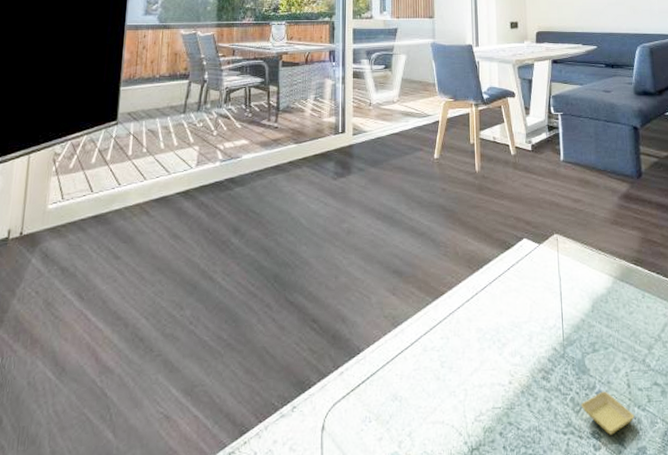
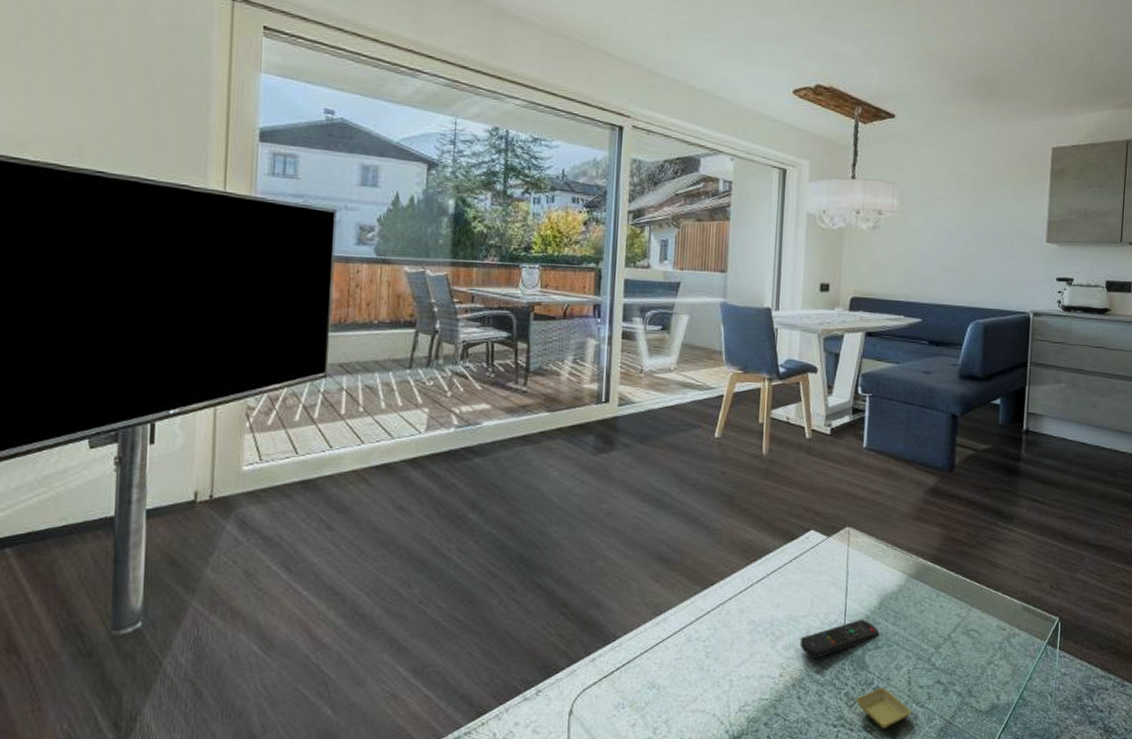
remote control: none [524,323,594,364] -> present [799,620,878,658]

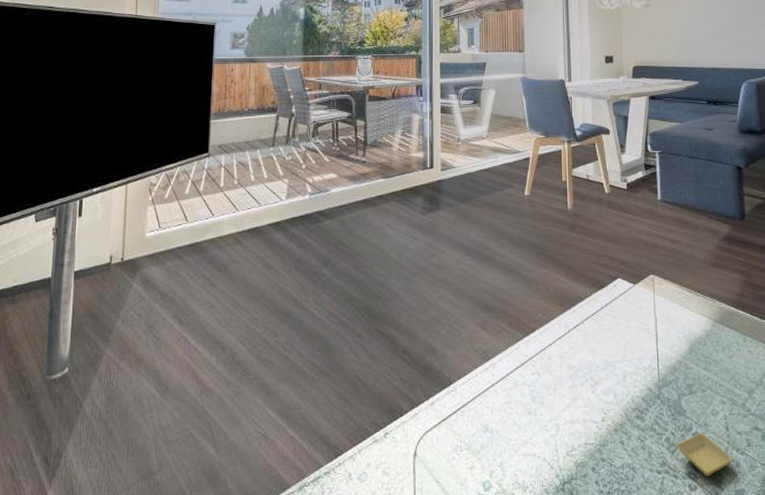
remote control: present [799,620,878,658] -> none [618,365,691,403]

